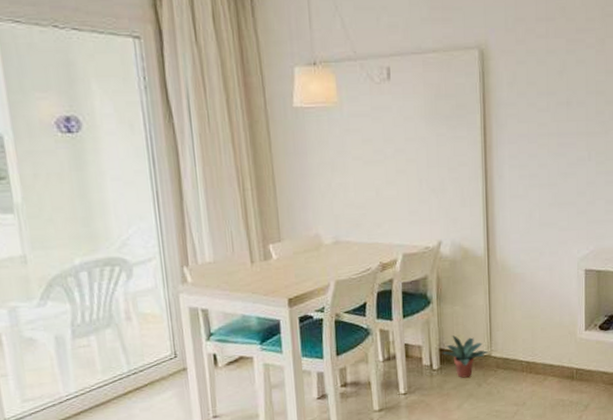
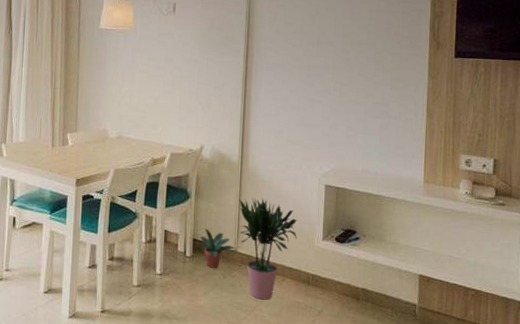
potted plant: none [489,293,557,404] -> present [239,197,298,300]

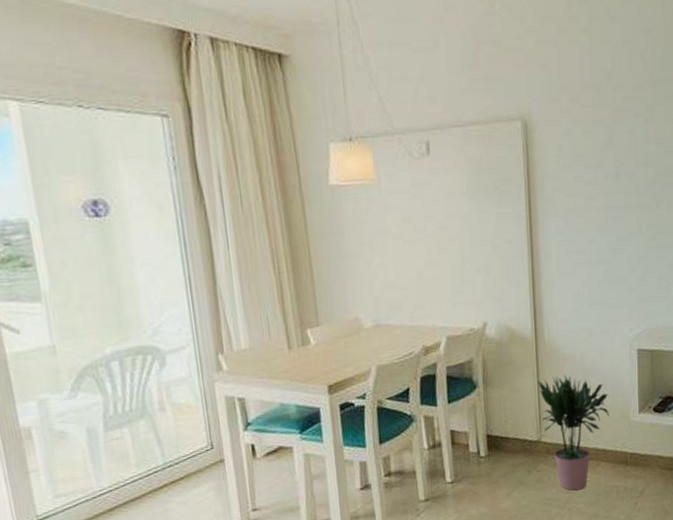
potted plant: present [195,228,235,268] -> none [489,421,539,465]

